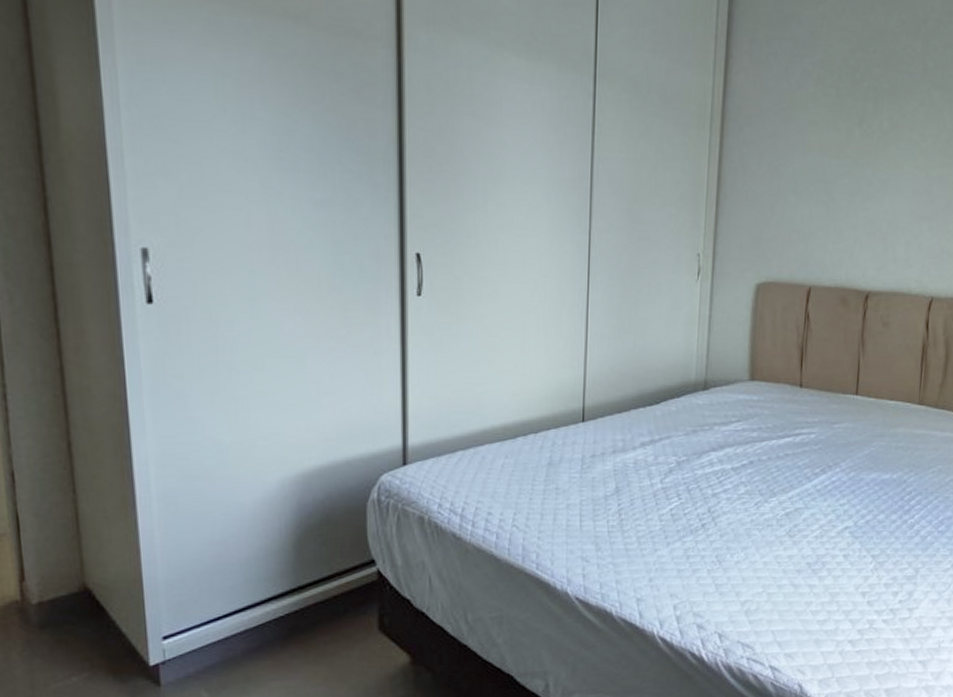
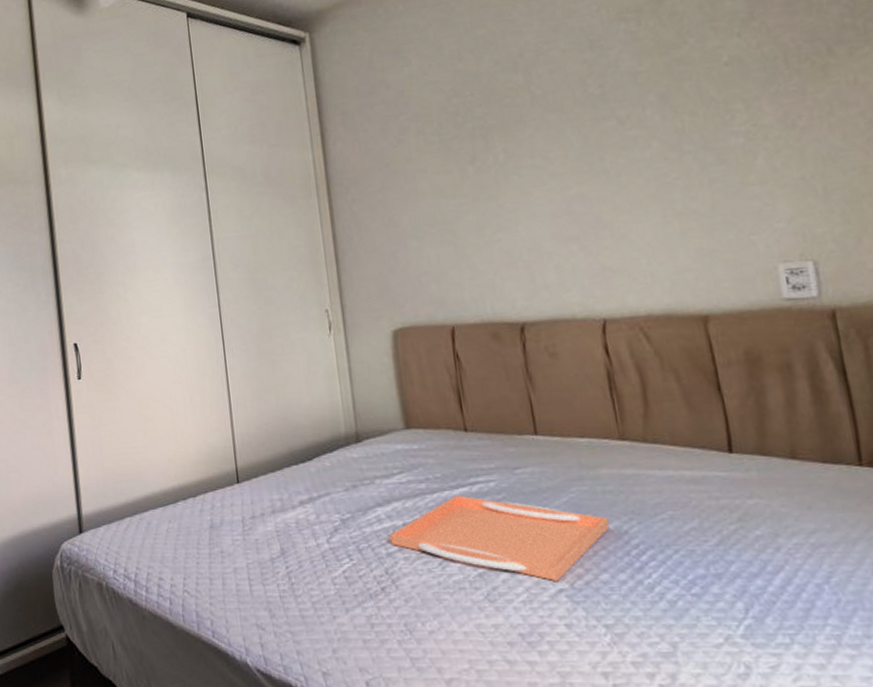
serving tray: none [717,444,895,521] -> present [389,495,610,582]

